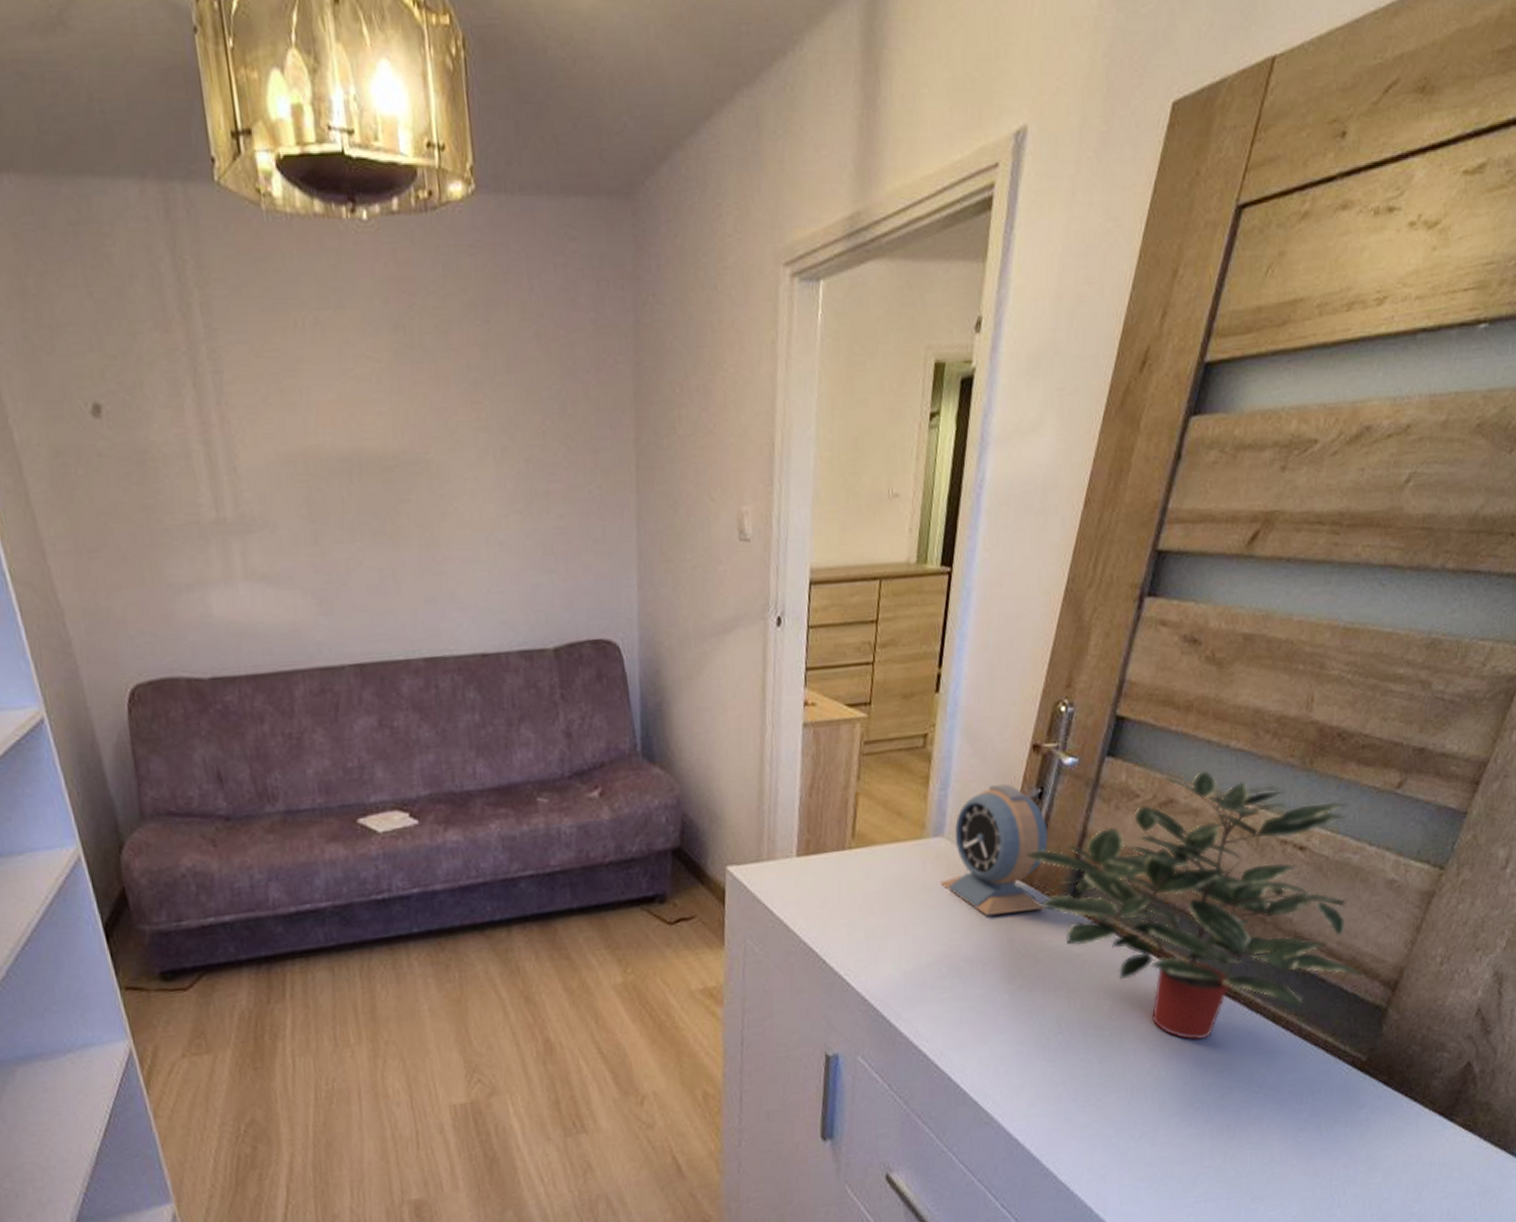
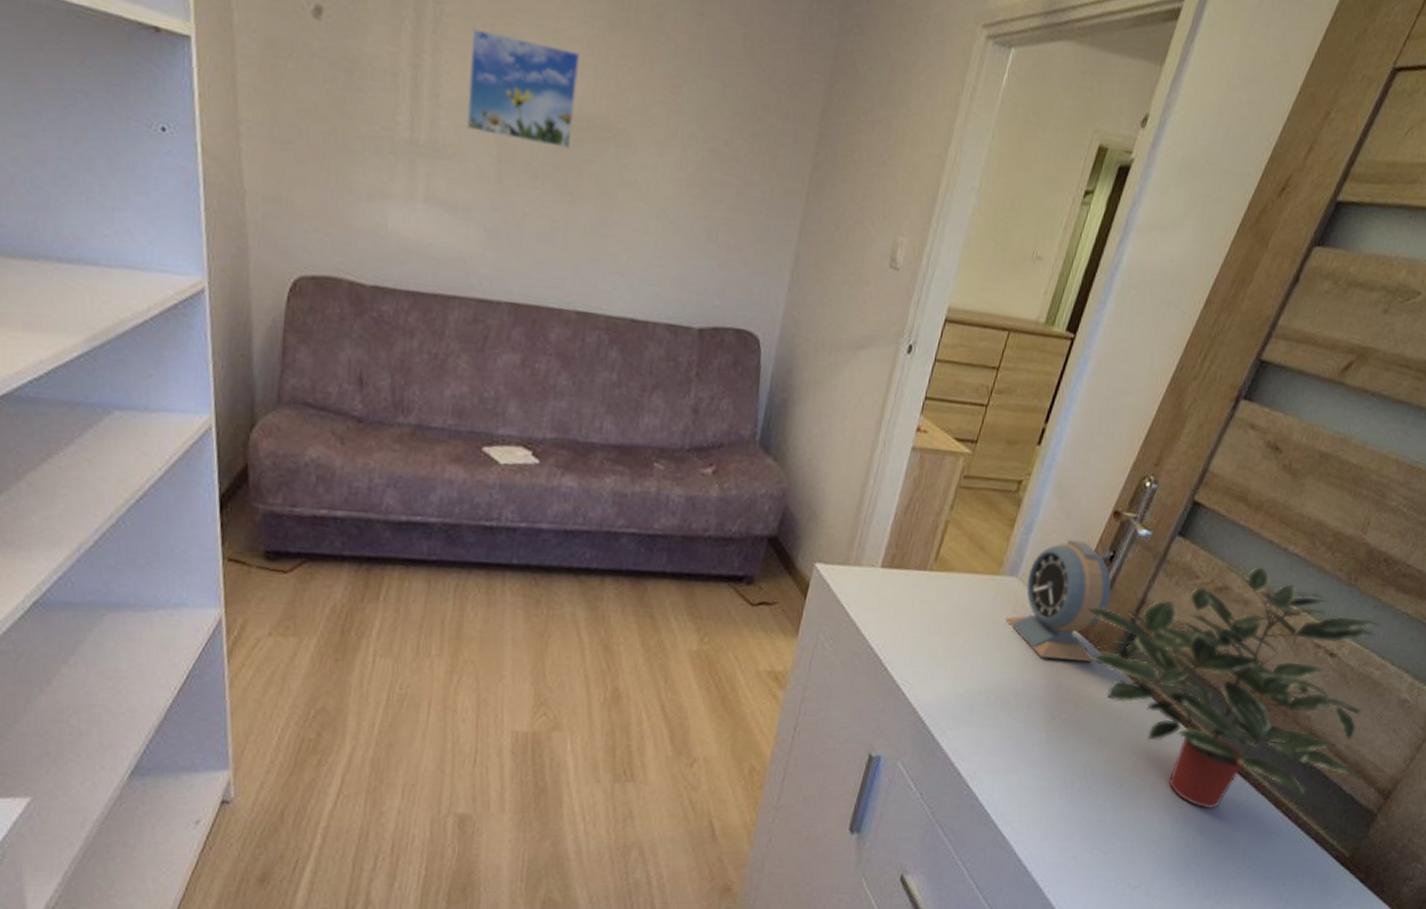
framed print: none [256,389,382,497] -> present [466,28,580,149]

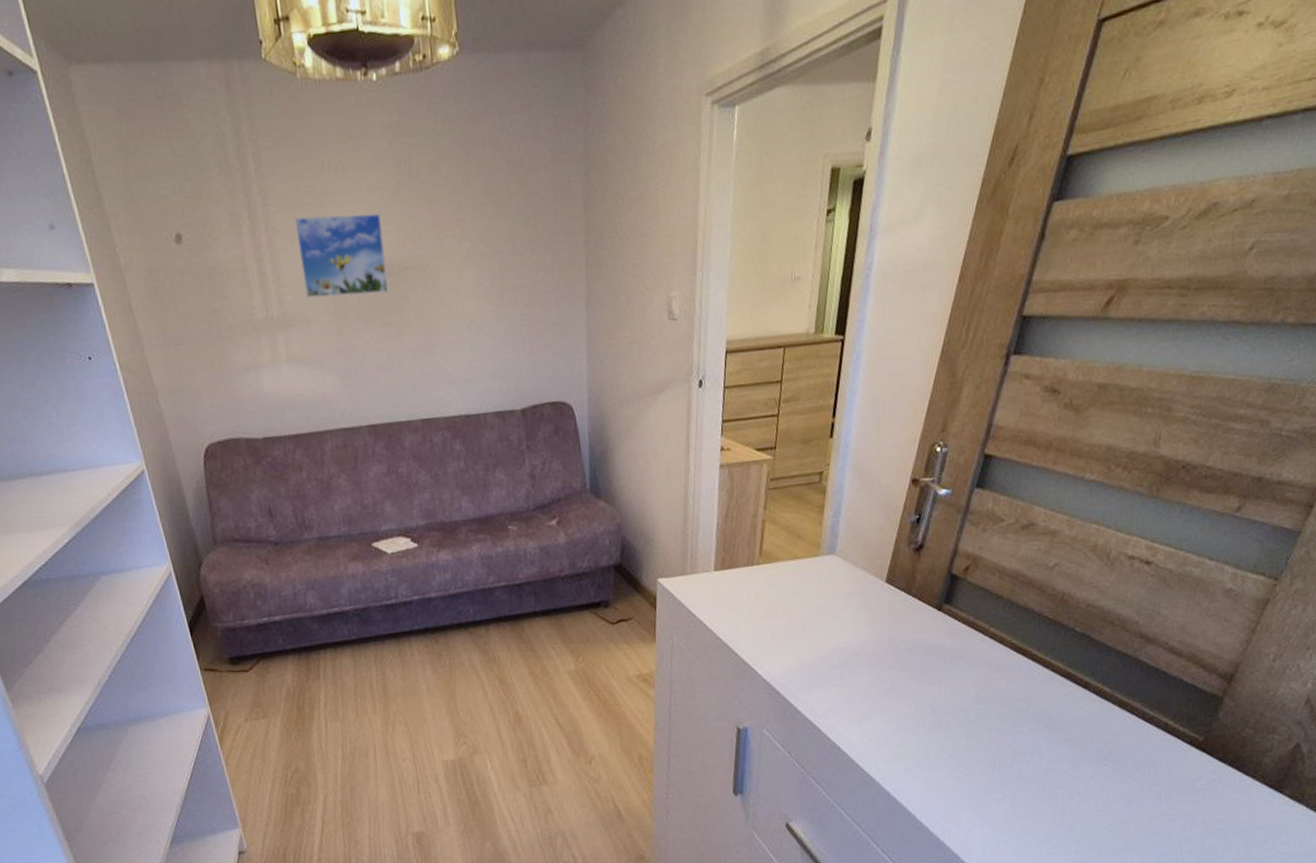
alarm clock: present [1005,539,1112,662] -> none [833,511,925,618]
potted plant: present [1087,566,1382,810] -> none [905,499,1204,721]

